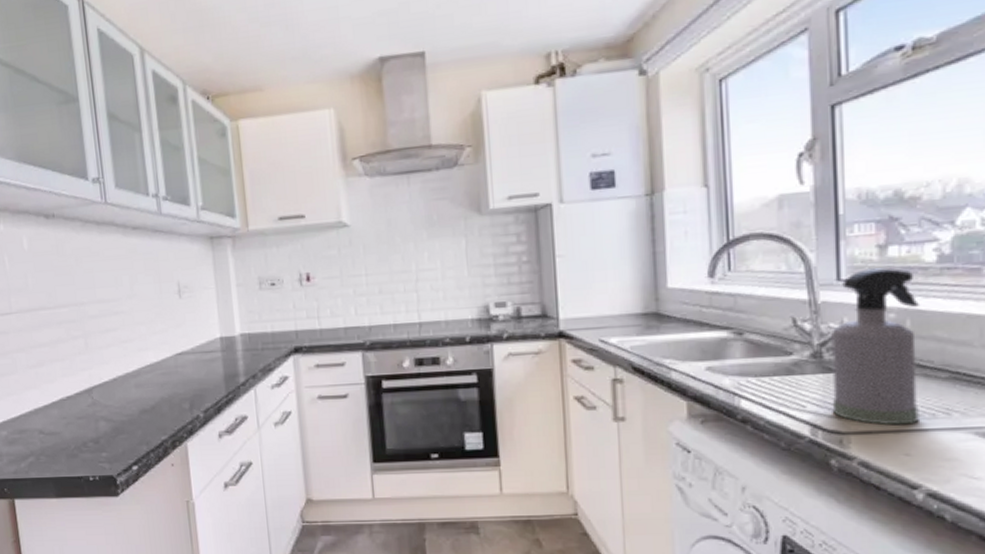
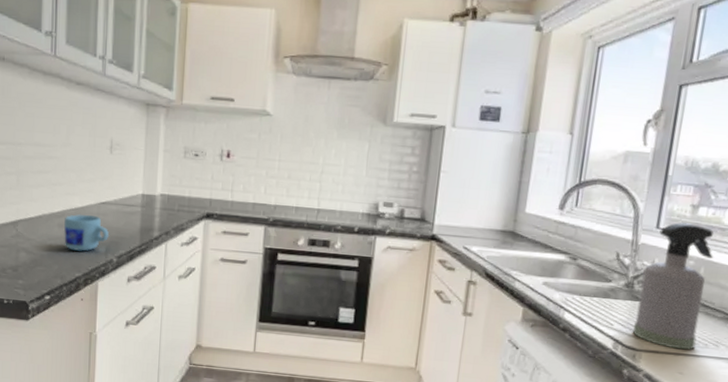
mug: none [141,369,191,411] -> present [64,214,109,251]

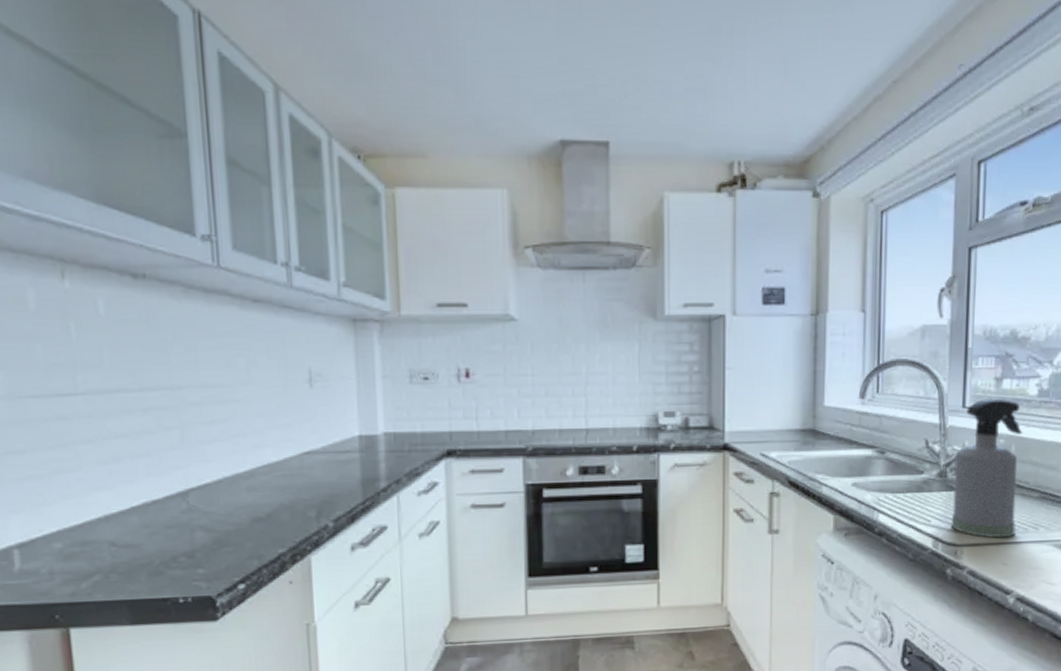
mug: present [64,214,109,251] -> none [255,471,319,520]

